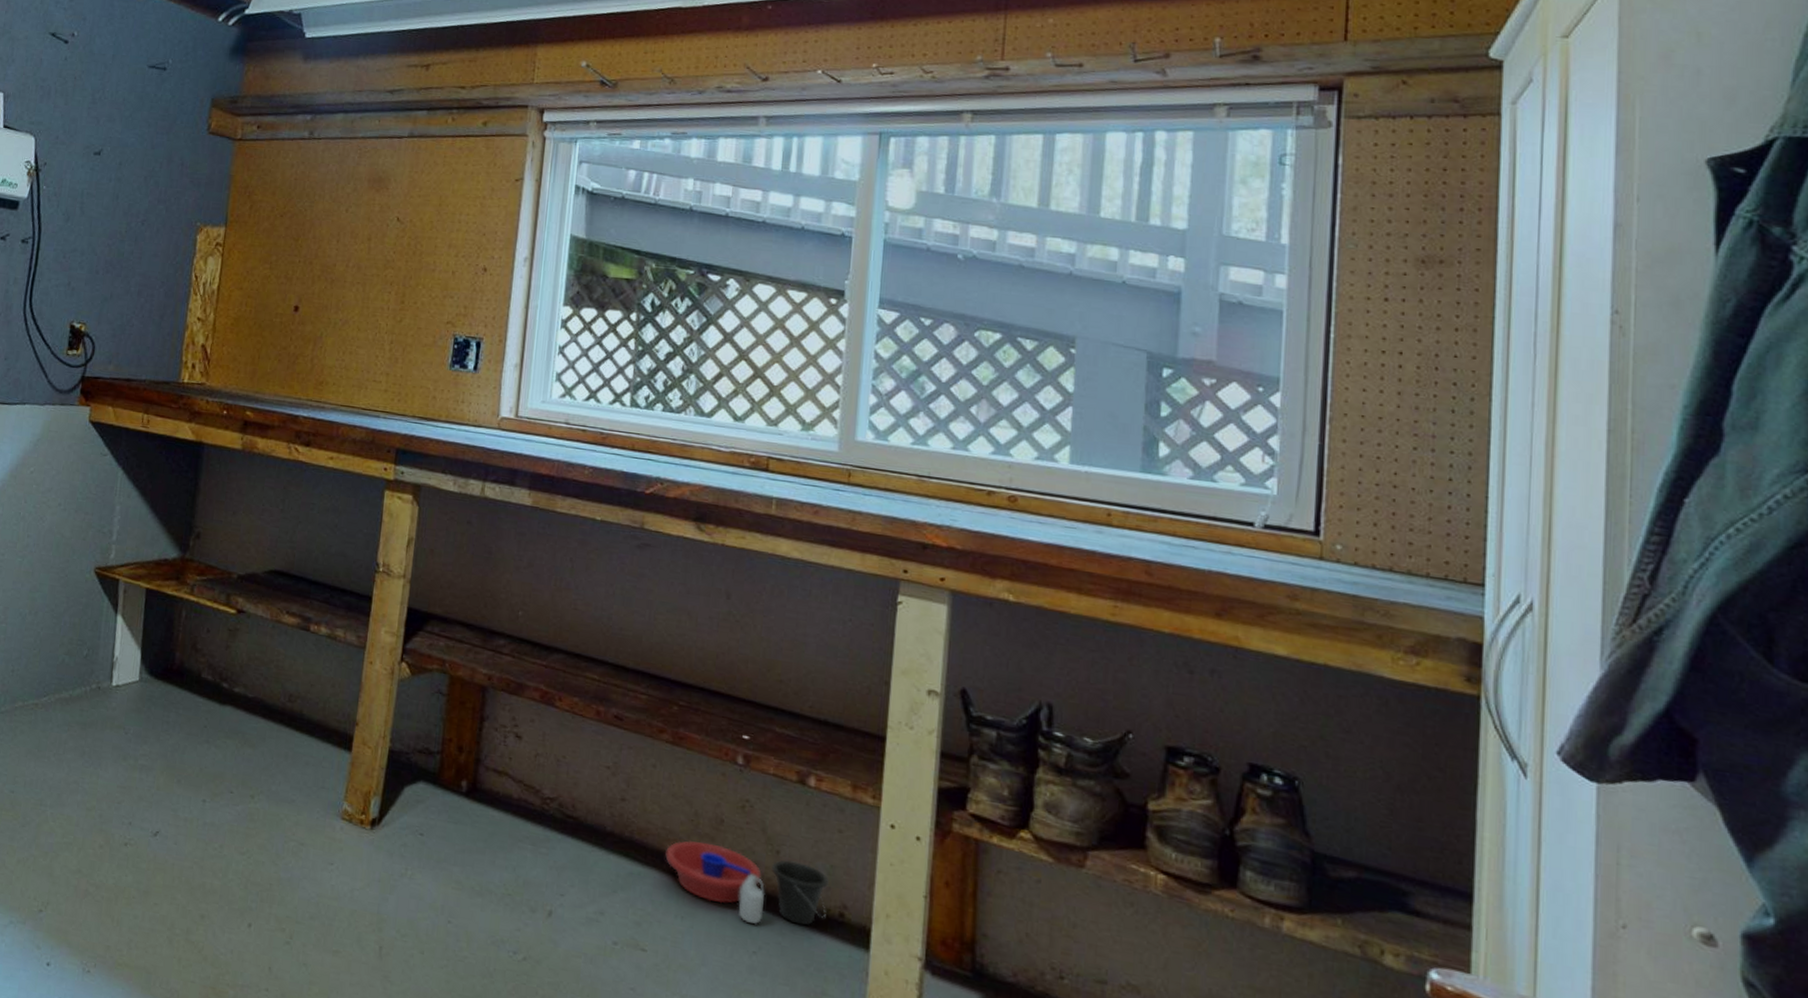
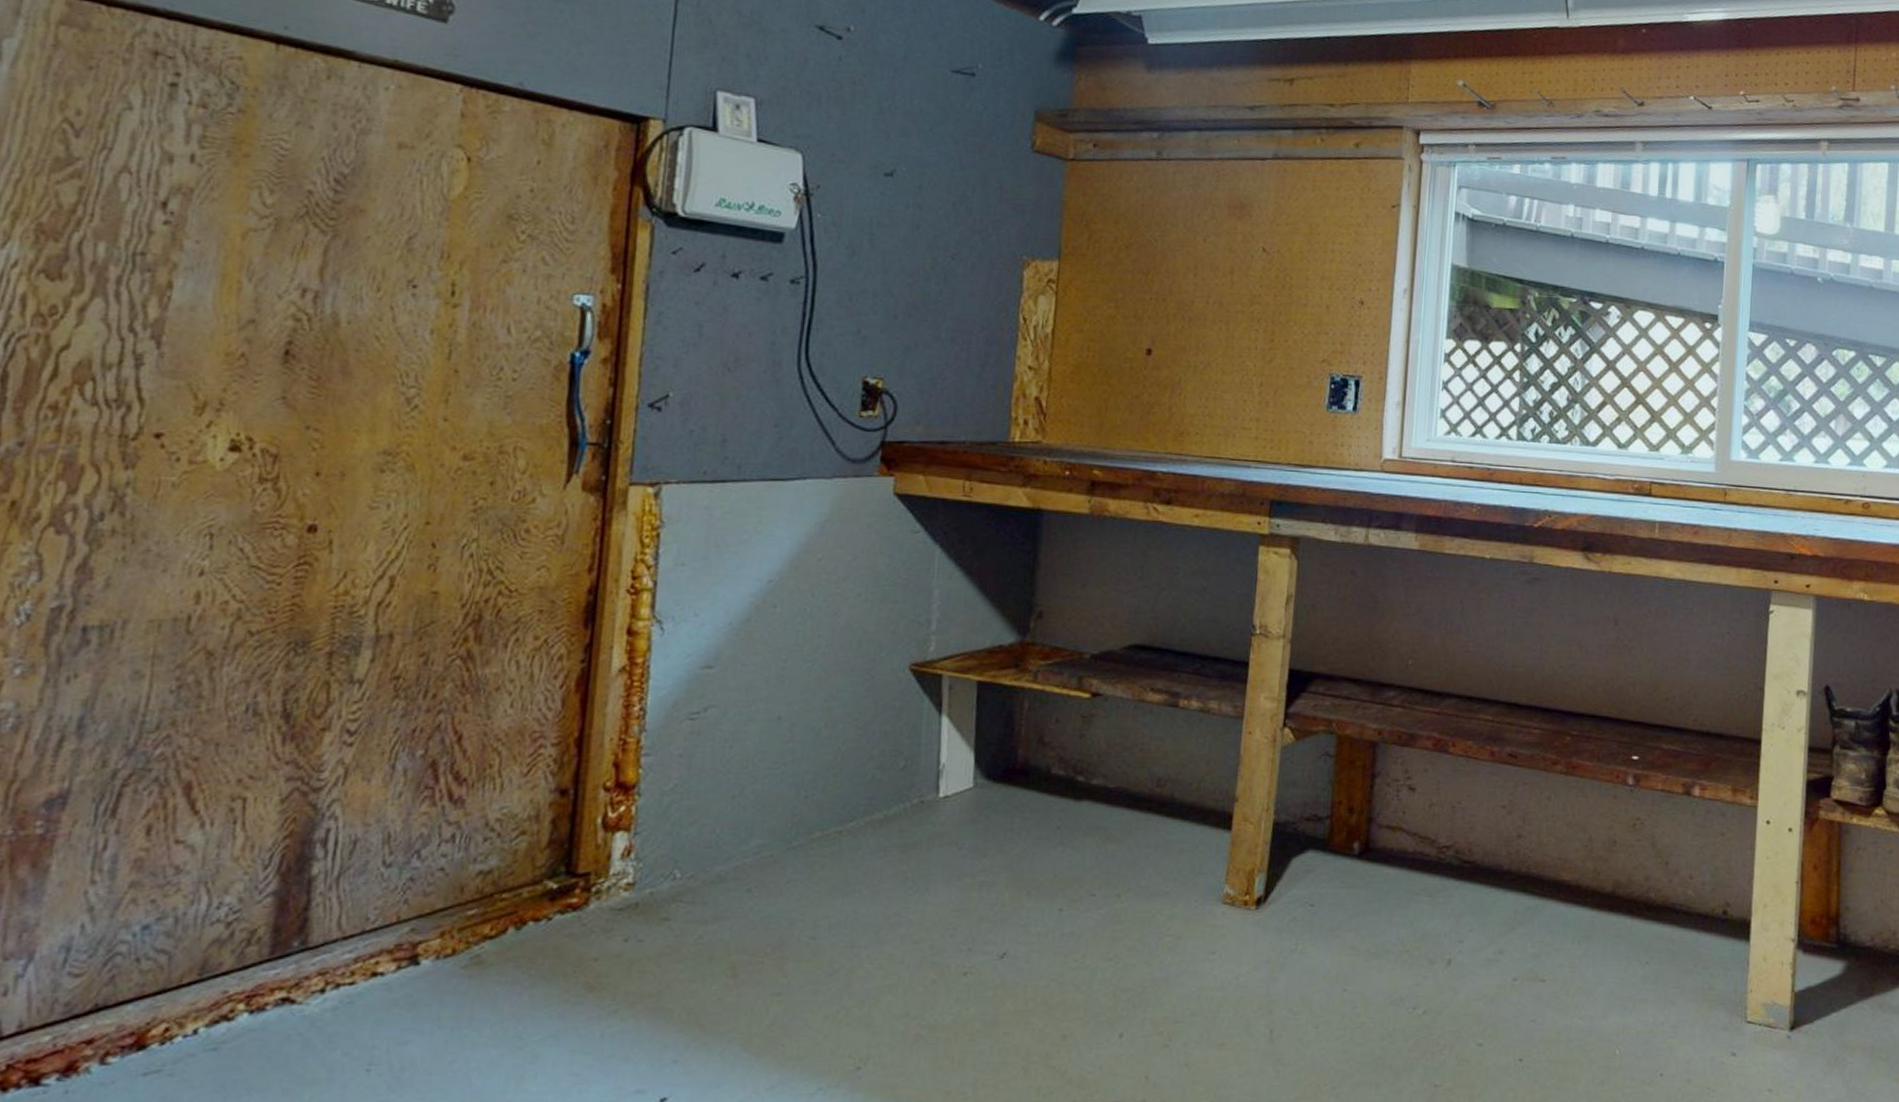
bucket: present [665,840,830,925] -> none [1561,865,1714,936]

